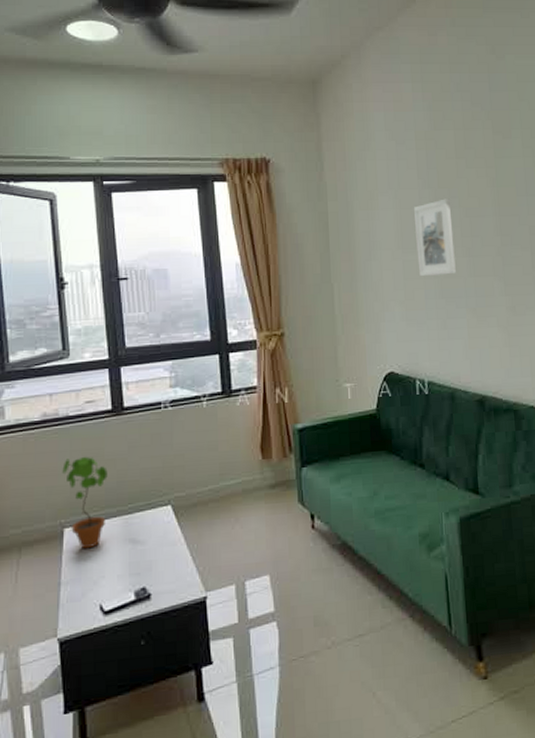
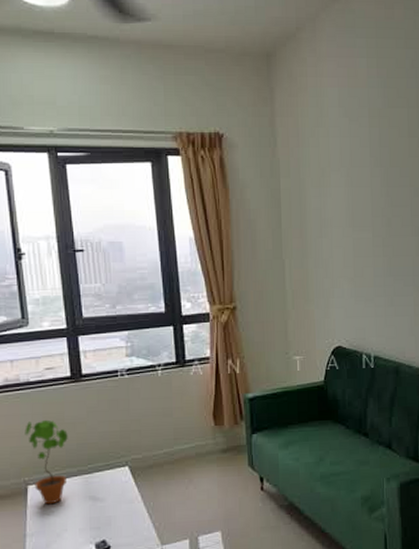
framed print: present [414,198,456,277] -> none [366,177,405,255]

